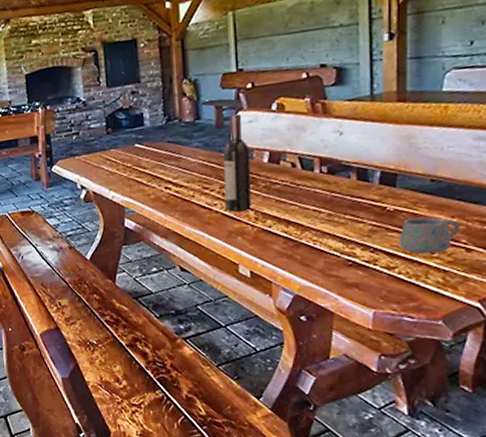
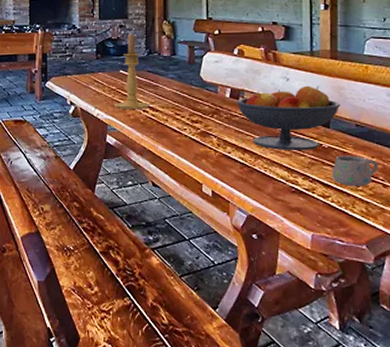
candle holder: none [131,99,173,189] -> present [114,33,150,109]
wine bottle: present [223,113,252,212] -> none [193,54,216,137]
fruit bowl: none [276,136,411,219] -> present [236,85,341,150]

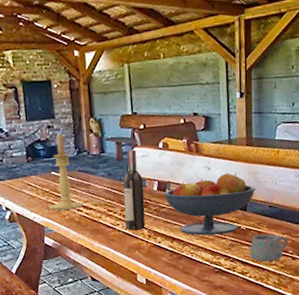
wine bottle: none [193,54,216,137] -> present [123,149,145,231]

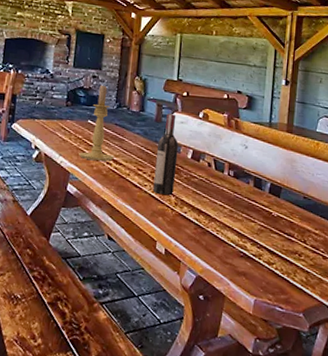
fruit bowl: present [163,172,256,236] -> none [196,155,292,217]
mug: present [249,234,288,262] -> none [278,225,320,257]

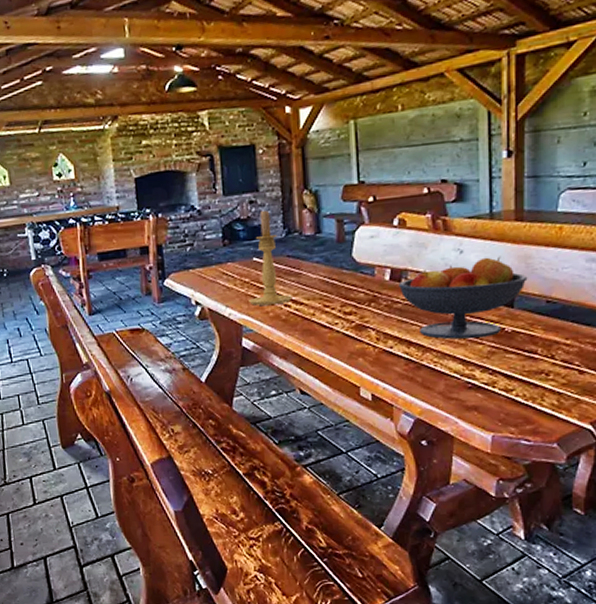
wine bottle: present [153,113,179,196] -> none [344,228,373,332]
fruit bowl: none [196,155,292,217] -> present [398,256,528,340]

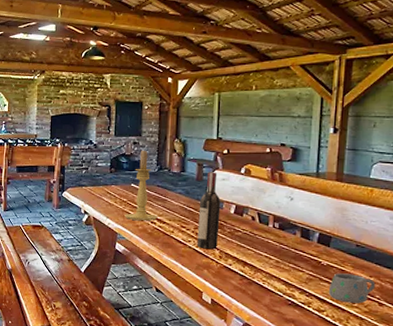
wine bottle: none [344,228,373,332] -> present [197,172,221,250]
fruit bowl: present [398,256,528,340] -> none [240,205,343,267]
mug: none [516,338,574,376] -> present [328,273,376,304]

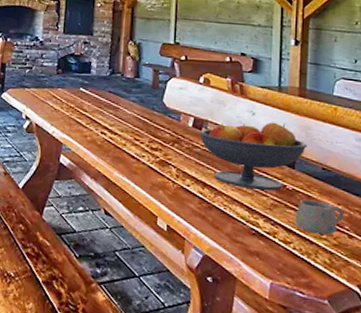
candle holder: present [124,150,158,221] -> none [71,51,109,131]
wine bottle: present [197,172,221,250] -> none [151,79,178,167]
fruit bowl: none [240,205,343,267] -> present [198,122,308,191]

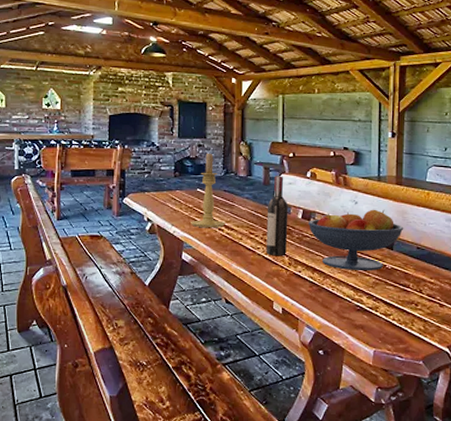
candle holder: none [71,51,109,131] -> present [191,153,225,227]
wine bottle: none [151,79,178,167] -> present [266,176,288,256]
mug: present [294,199,344,235] -> none [393,276,436,306]

